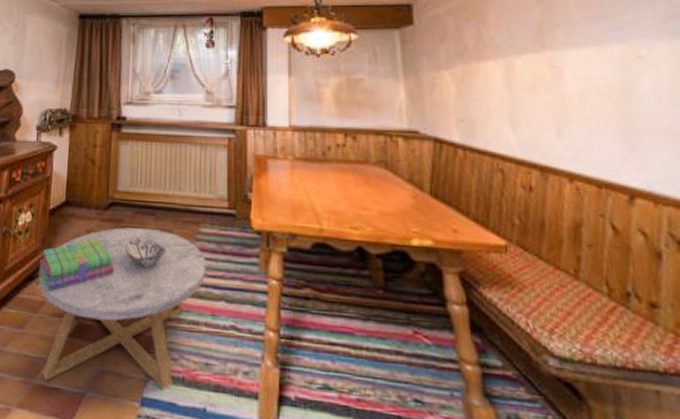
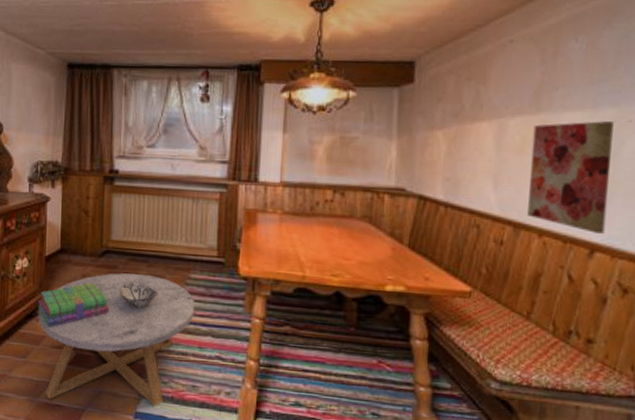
wall art: none [541,58,641,177] -> present [527,121,614,234]

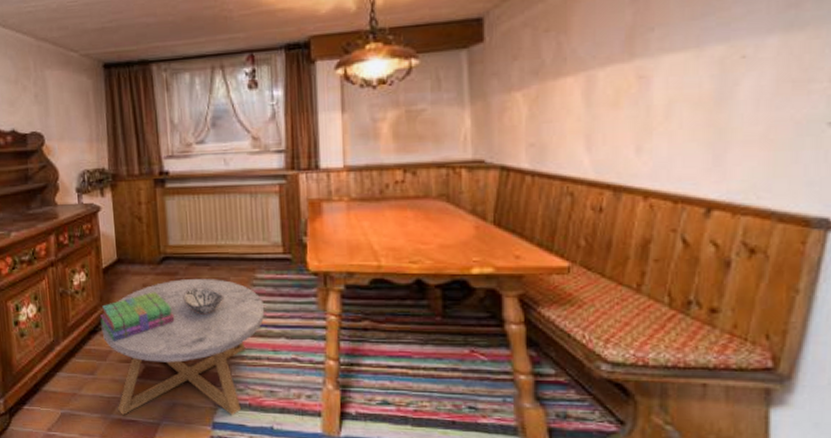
wall art: present [527,121,614,234] -> none [627,60,724,189]

